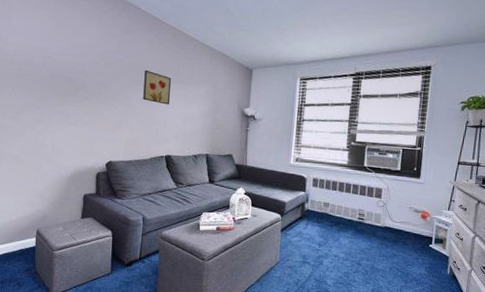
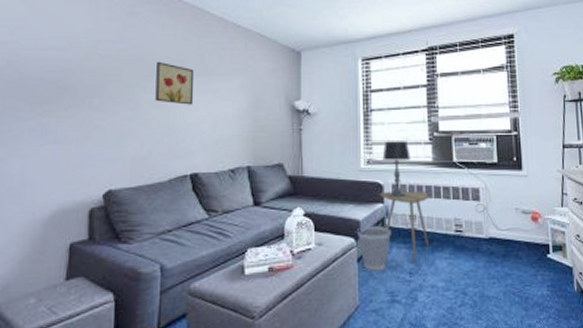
wastebasket: none [283,207,309,240] -> present [357,225,391,271]
side table: none [302,183,341,237] -> present [379,191,429,262]
table lamp: none [308,145,331,189] -> present [382,141,411,198]

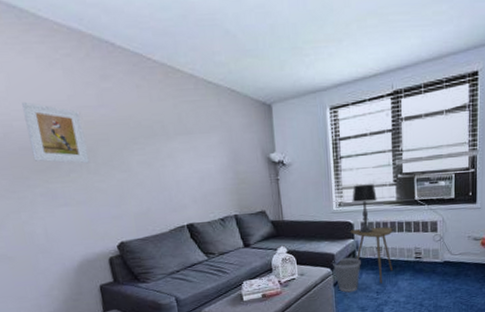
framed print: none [33,31,97,99] -> present [22,101,89,164]
wall art: present [155,61,194,105] -> none [139,123,179,164]

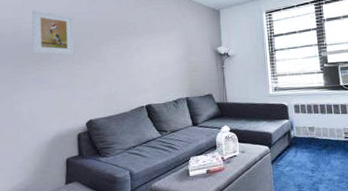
wastebasket: present [333,257,361,293] -> none [270,136,296,170]
side table: present [350,227,393,284] -> none [285,109,325,162]
table lamp: present [352,184,377,234] -> none [285,72,307,115]

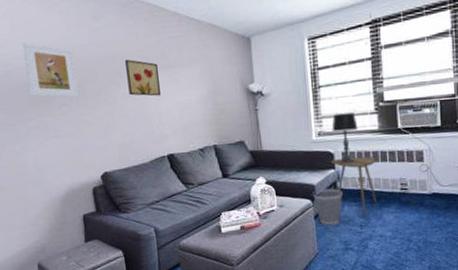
wall art: none [116,25,144,56] -> present [125,59,162,96]
wastebasket: none [270,136,296,170] -> present [313,188,343,226]
table lamp: none [285,72,307,115] -> present [332,112,358,164]
side table: none [285,109,325,162] -> present [330,156,377,217]

